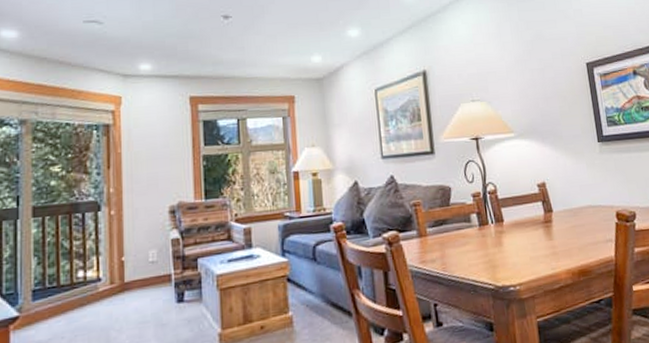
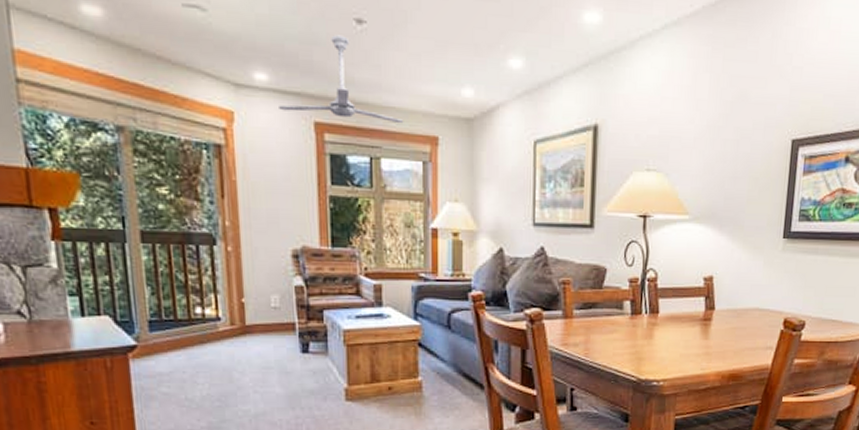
ceiling fan: none [160,29,265,91] -> present [279,35,404,124]

